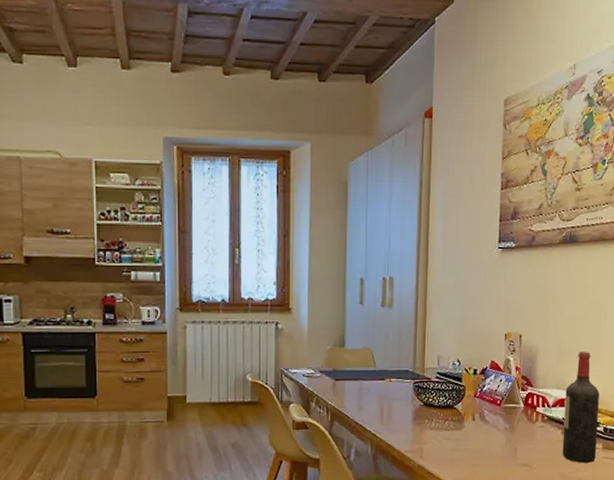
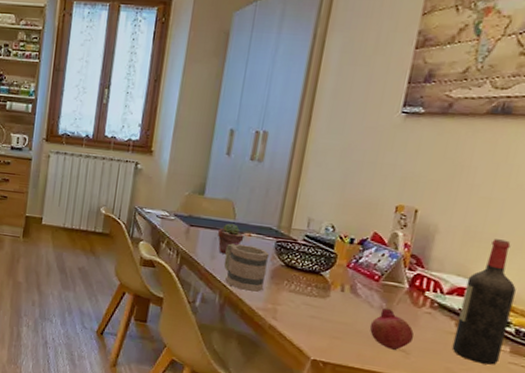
potted succulent: none [361,372,386,404] -> present [217,223,245,255]
mug: none [371,391,410,437] -> present [223,243,270,293]
fruit: none [499,428,534,466] -> present [369,308,415,350]

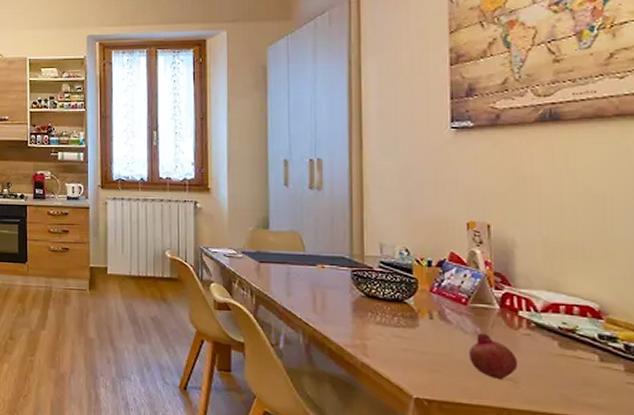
potted succulent: present [217,223,245,255] -> none [289,256,318,290]
mug: present [223,243,270,293] -> none [301,277,348,328]
wine bottle: present [451,239,516,365] -> none [559,248,615,387]

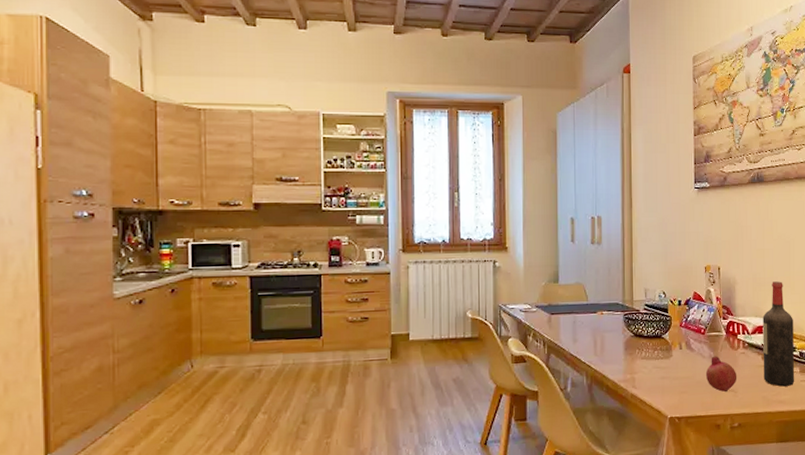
wine bottle: none [559,248,615,387] -> present [763,281,794,387]

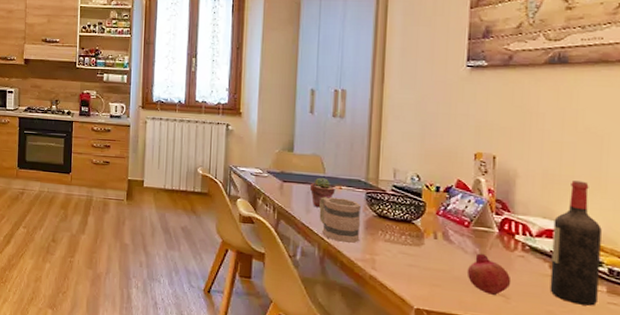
potted succulent: none [575,305,598,336] -> present [309,177,336,208]
mug: none [585,323,621,367] -> present [319,197,362,244]

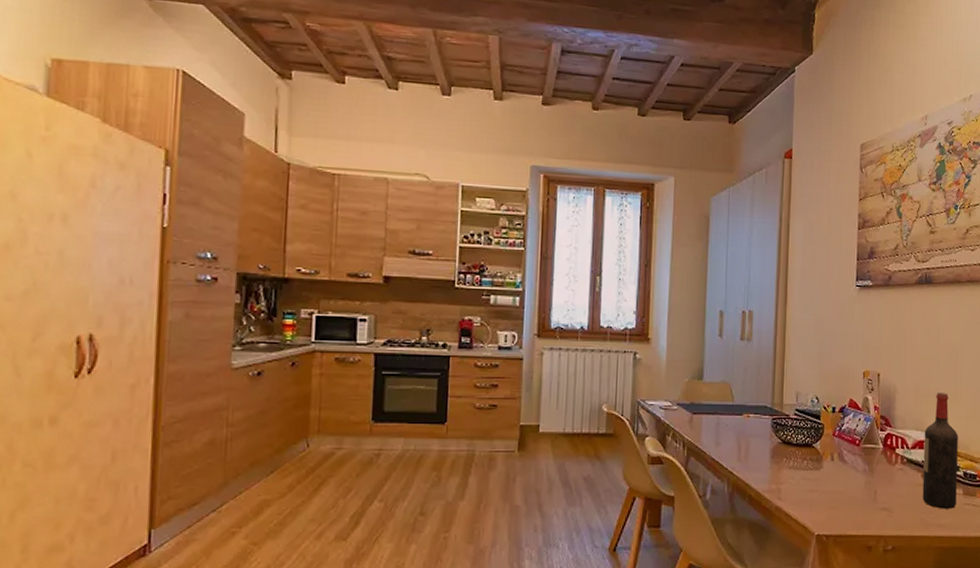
potted succulent: present [309,177,336,208] -> none [719,406,744,439]
mug: present [319,197,362,244] -> none [728,427,768,475]
fruit: present [466,253,512,295] -> none [858,470,894,510]

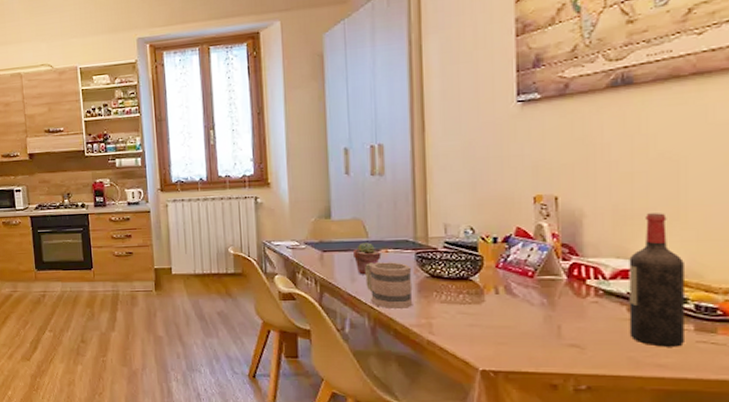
potted succulent: none [719,406,744,439] -> present [352,242,382,275]
mug: none [728,427,768,475] -> present [365,262,413,310]

